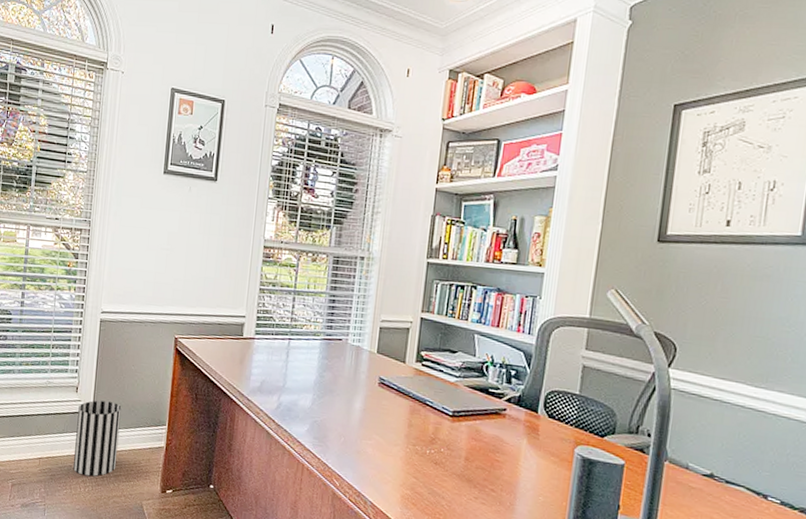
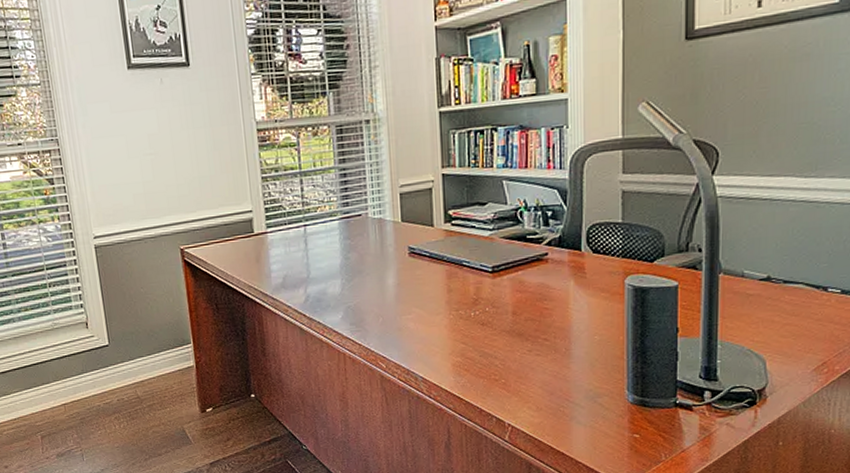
wastebasket: present [73,400,122,477] -> none [93,331,148,412]

